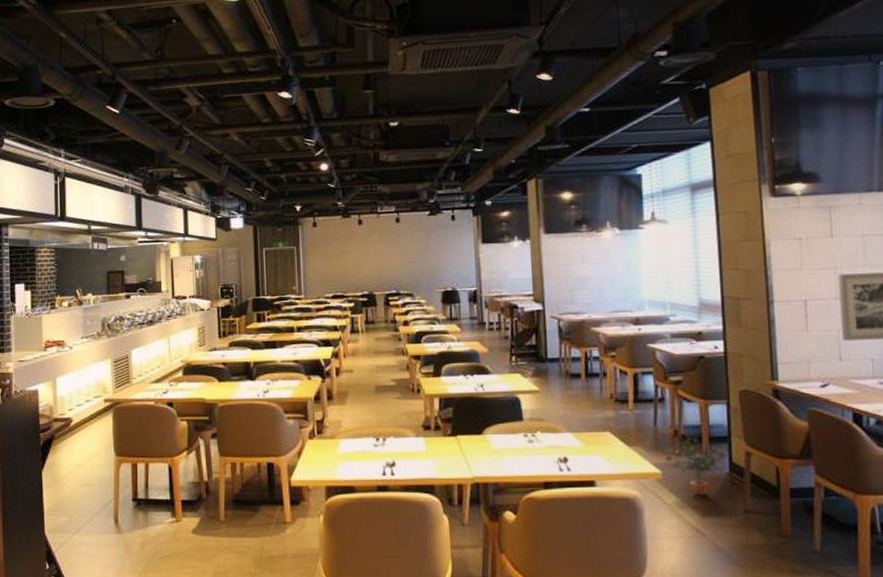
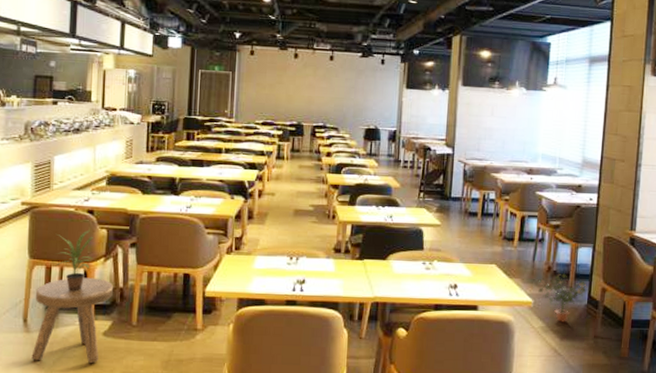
stool: none [123,472,199,564] -> present [31,277,114,364]
potted plant: none [140,423,177,488] -> present [55,230,94,292]

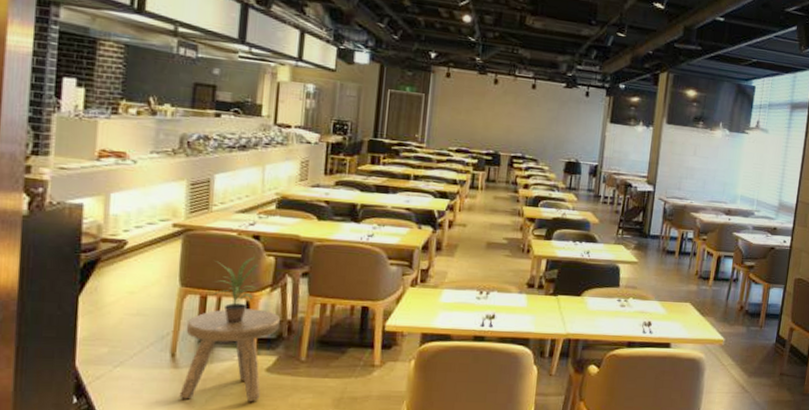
potted plant: present [538,273,587,322] -> none [730,312,776,360]

